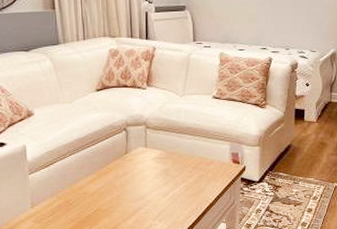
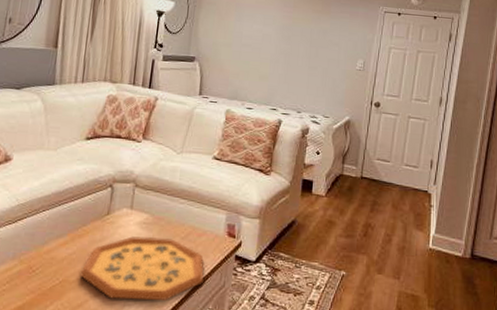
decorative tray: none [110,169,216,221] -> present [80,236,204,301]

